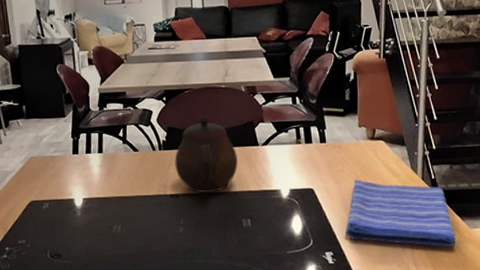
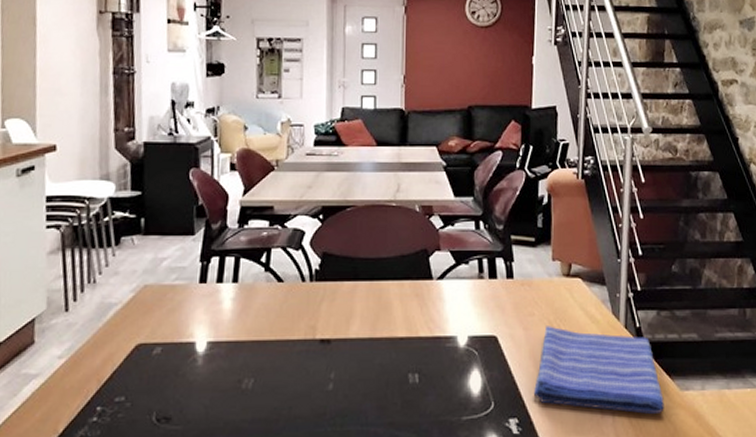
teapot: present [174,115,238,193] -> none [328,239,406,338]

